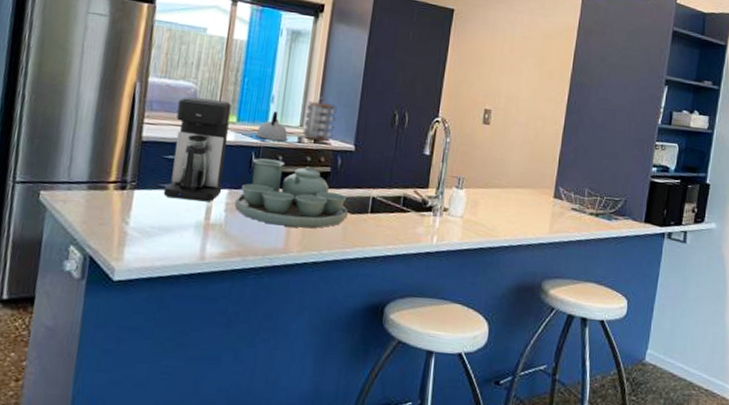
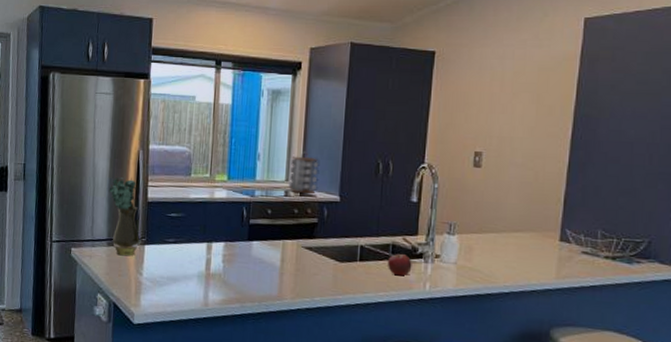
vase: none [94,108,130,202] -> present [108,175,139,256]
coffee maker: present [163,97,232,202] -> none [169,160,222,254]
tea set: present [234,158,348,228] -> none [231,212,337,277]
kettle: present [255,111,288,142] -> none [245,168,275,196]
fruit: none [397,206,422,229] -> present [387,253,412,276]

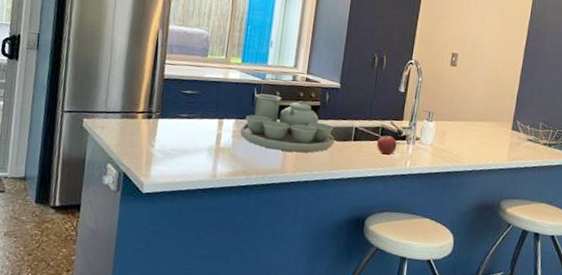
vase: present [108,175,139,256] -> none [125,51,154,129]
tea set: none [231,212,337,277] -> present [240,93,335,153]
spice rack: present [288,151,319,194] -> none [296,42,324,80]

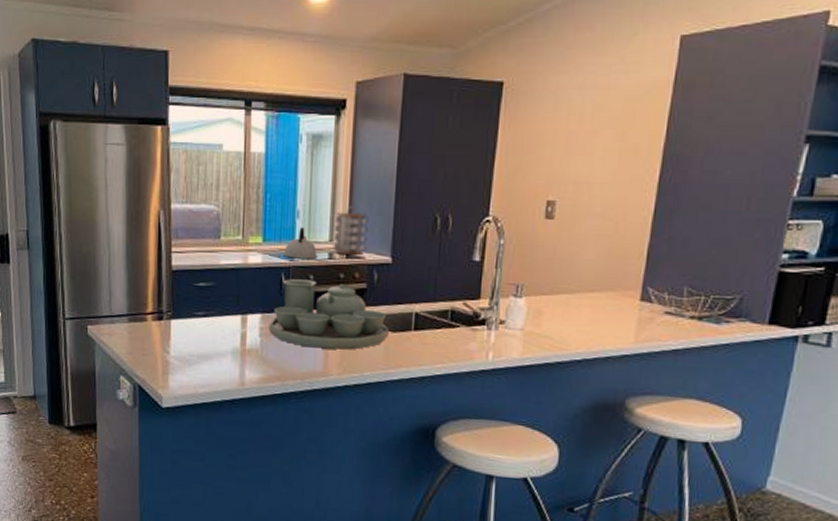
kettle: none [257,54,284,80] -> present [283,227,317,259]
spice rack: none [296,42,324,80] -> present [333,206,367,256]
fruit: present [376,135,397,155] -> none [445,320,474,346]

